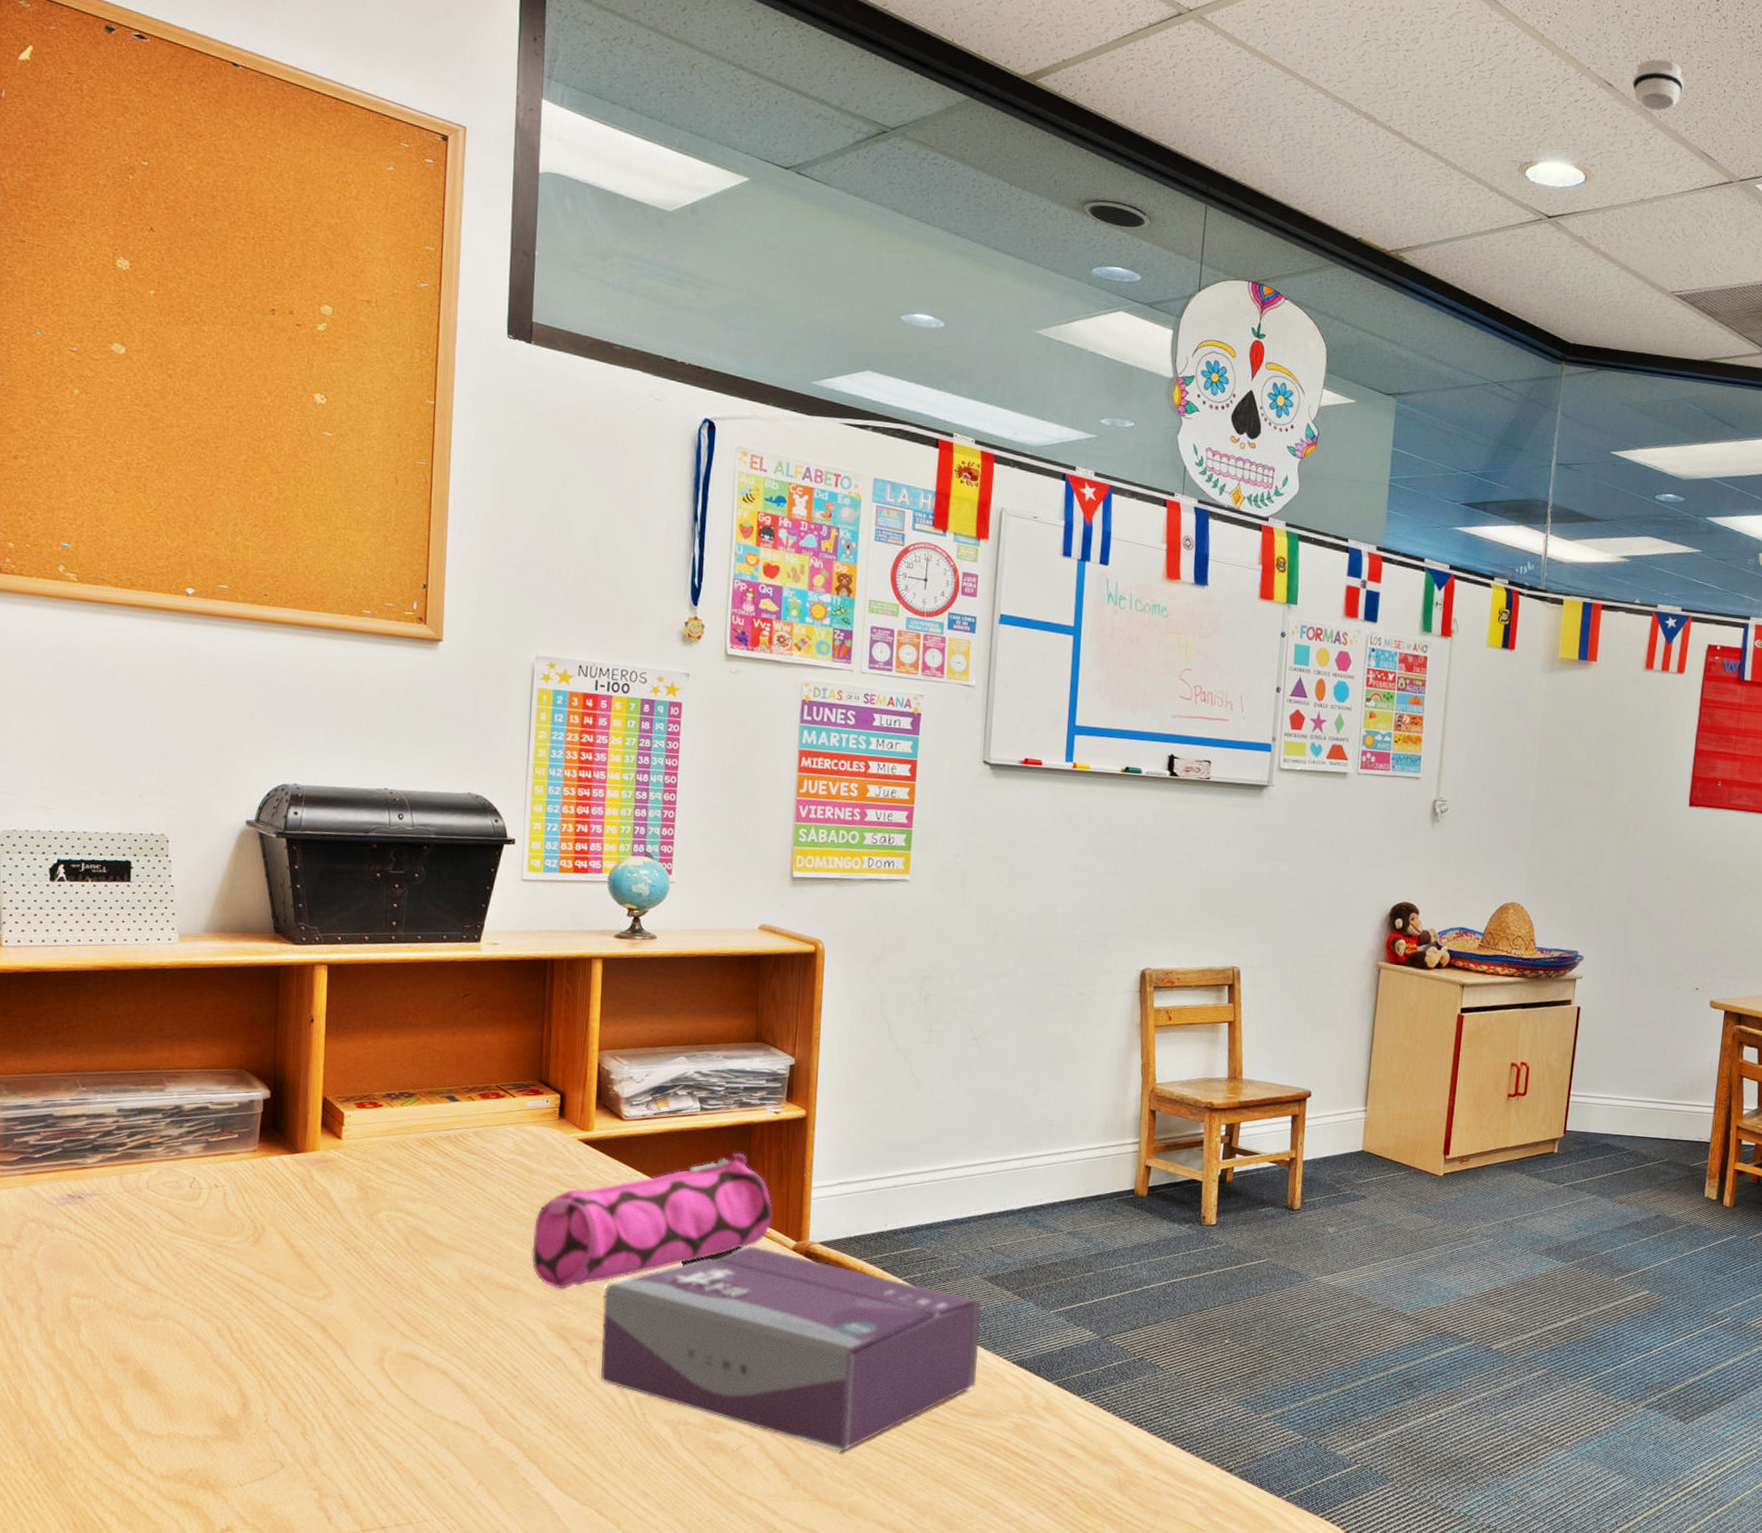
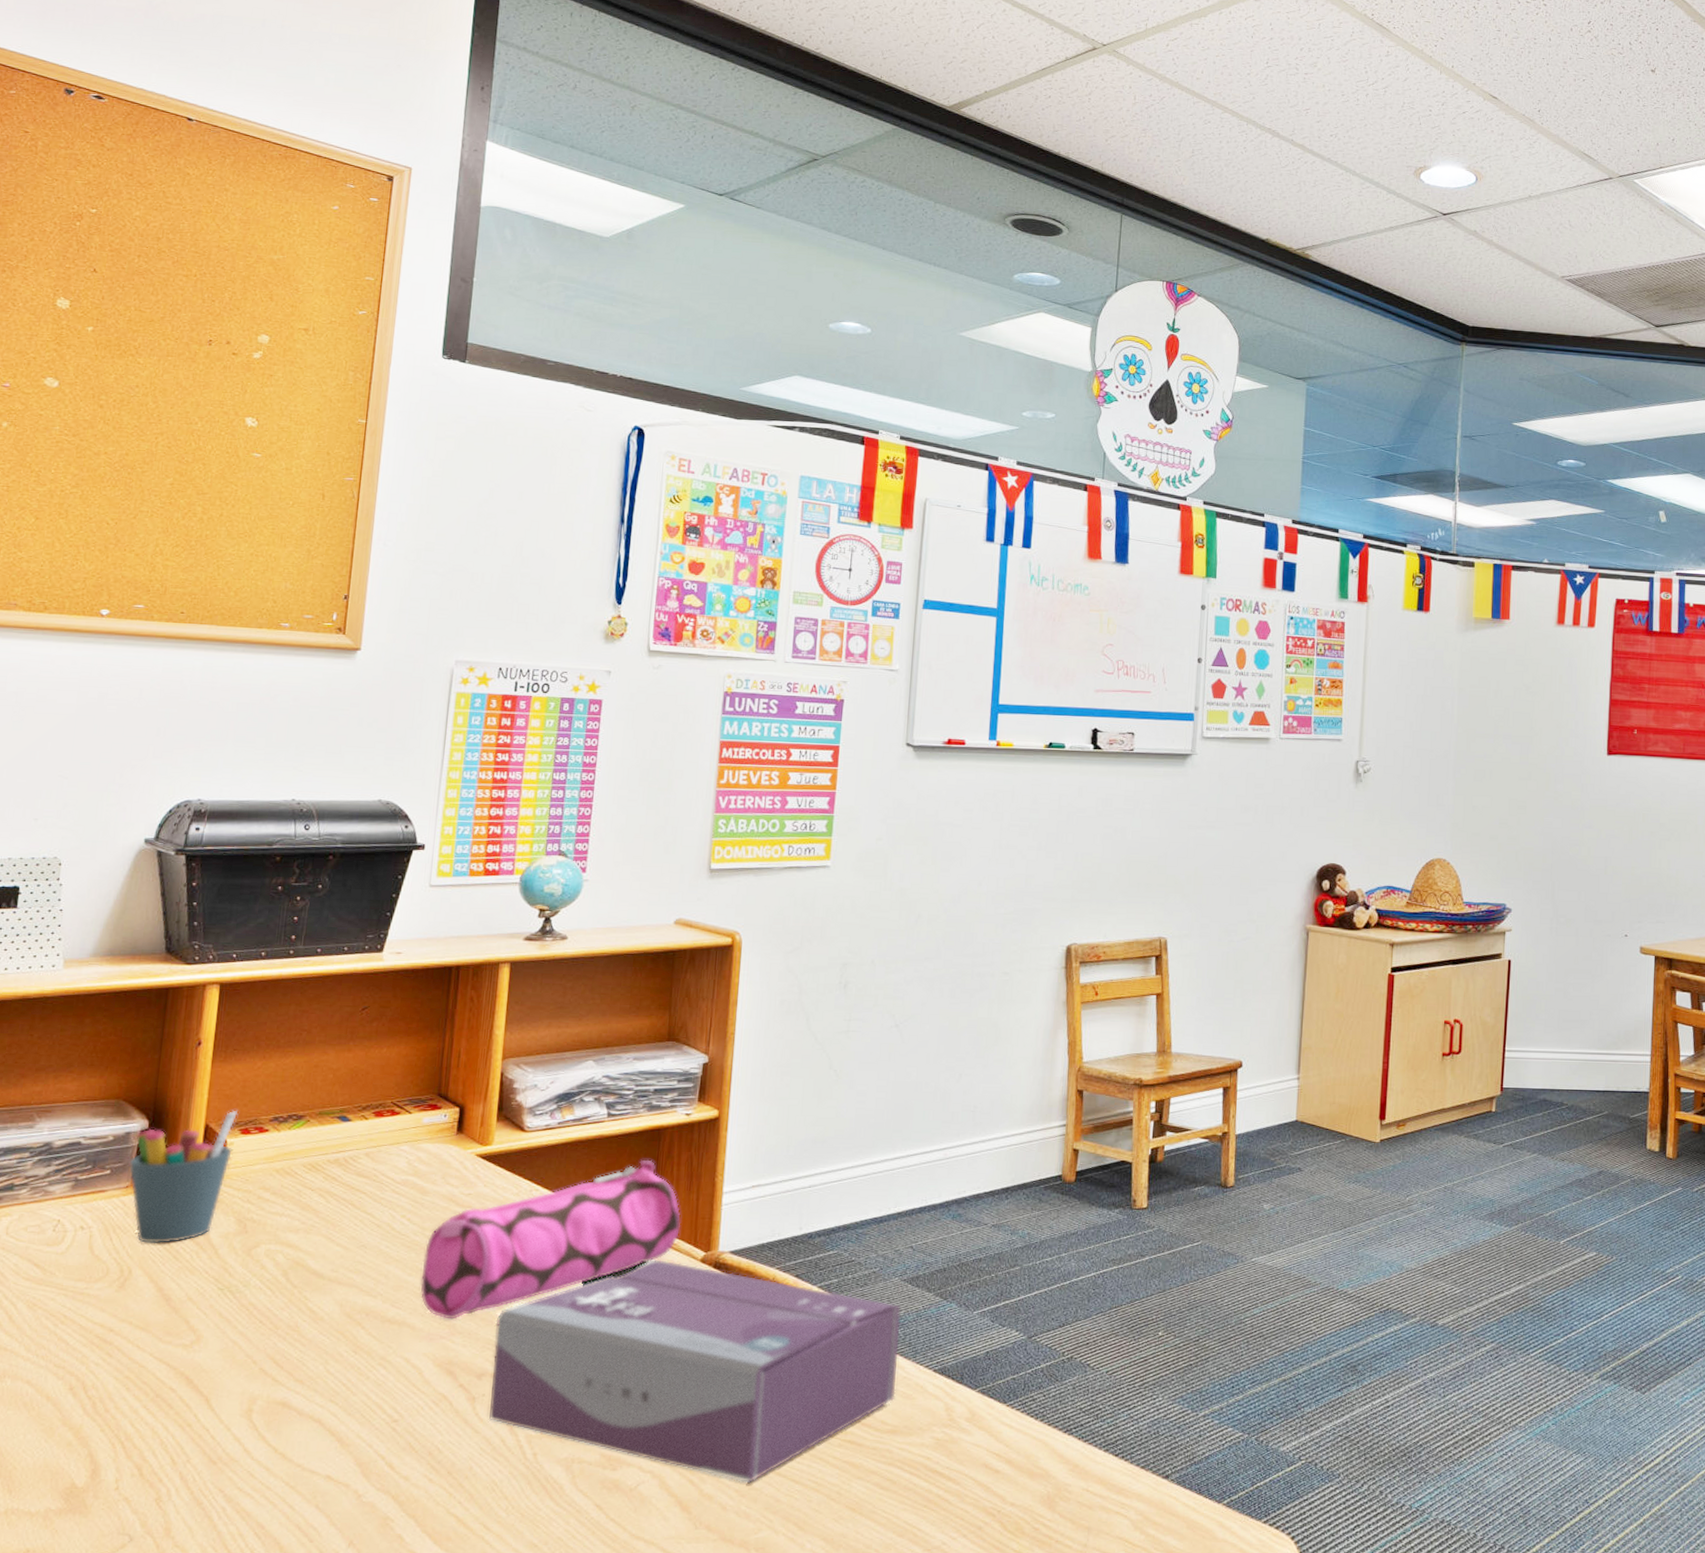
pen holder: none [254,1084,353,1205] -> present [128,1110,238,1243]
smoke detector: present [1633,59,1684,111] -> none [1515,74,1562,118]

